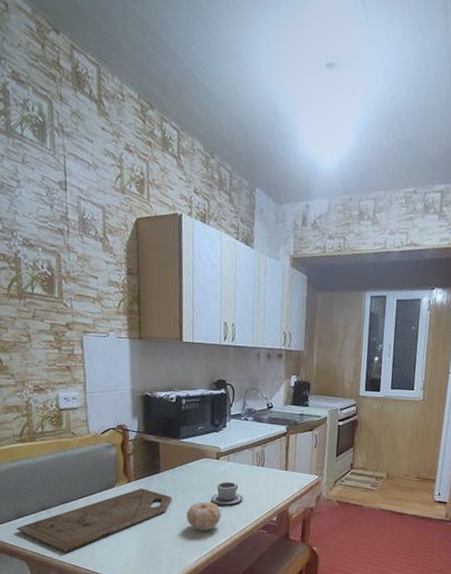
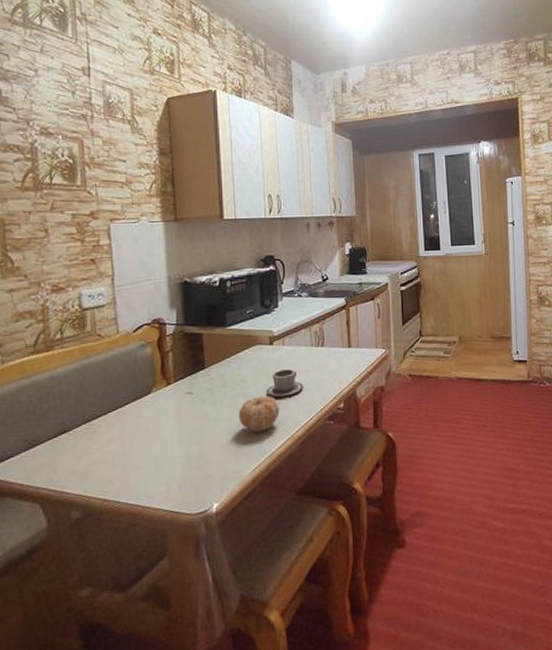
cutting board: present [16,488,172,552] -> none [27,390,221,484]

